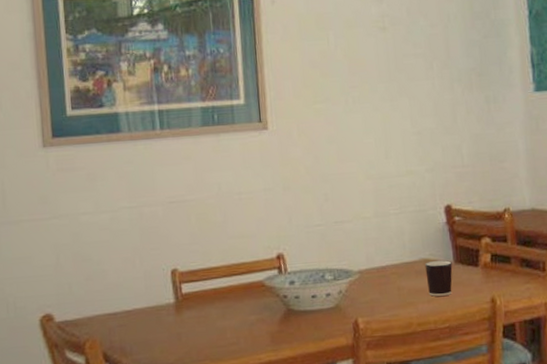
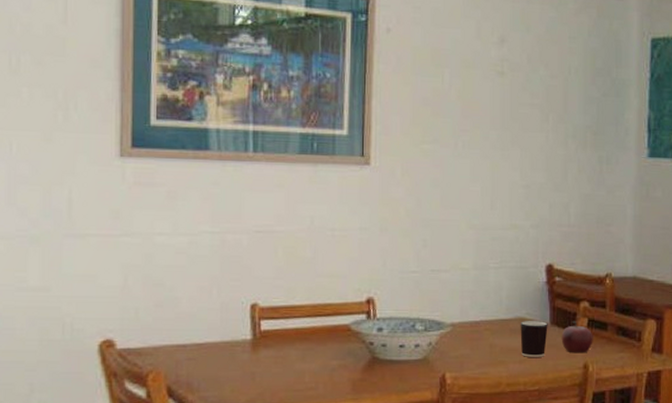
fruit: none [466,257,498,289] -> present [561,321,593,353]

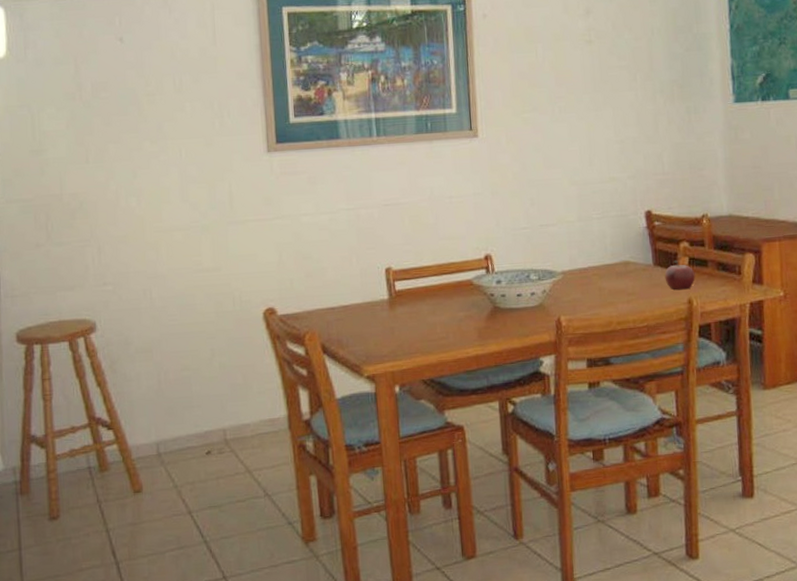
mug: present [520,321,548,358] -> none [625,263,652,298]

